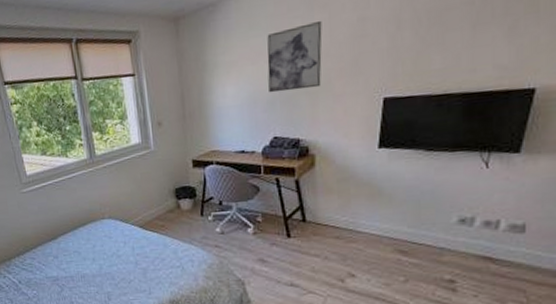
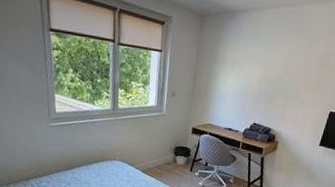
wall art: present [267,21,323,93] -> none [257,46,303,94]

